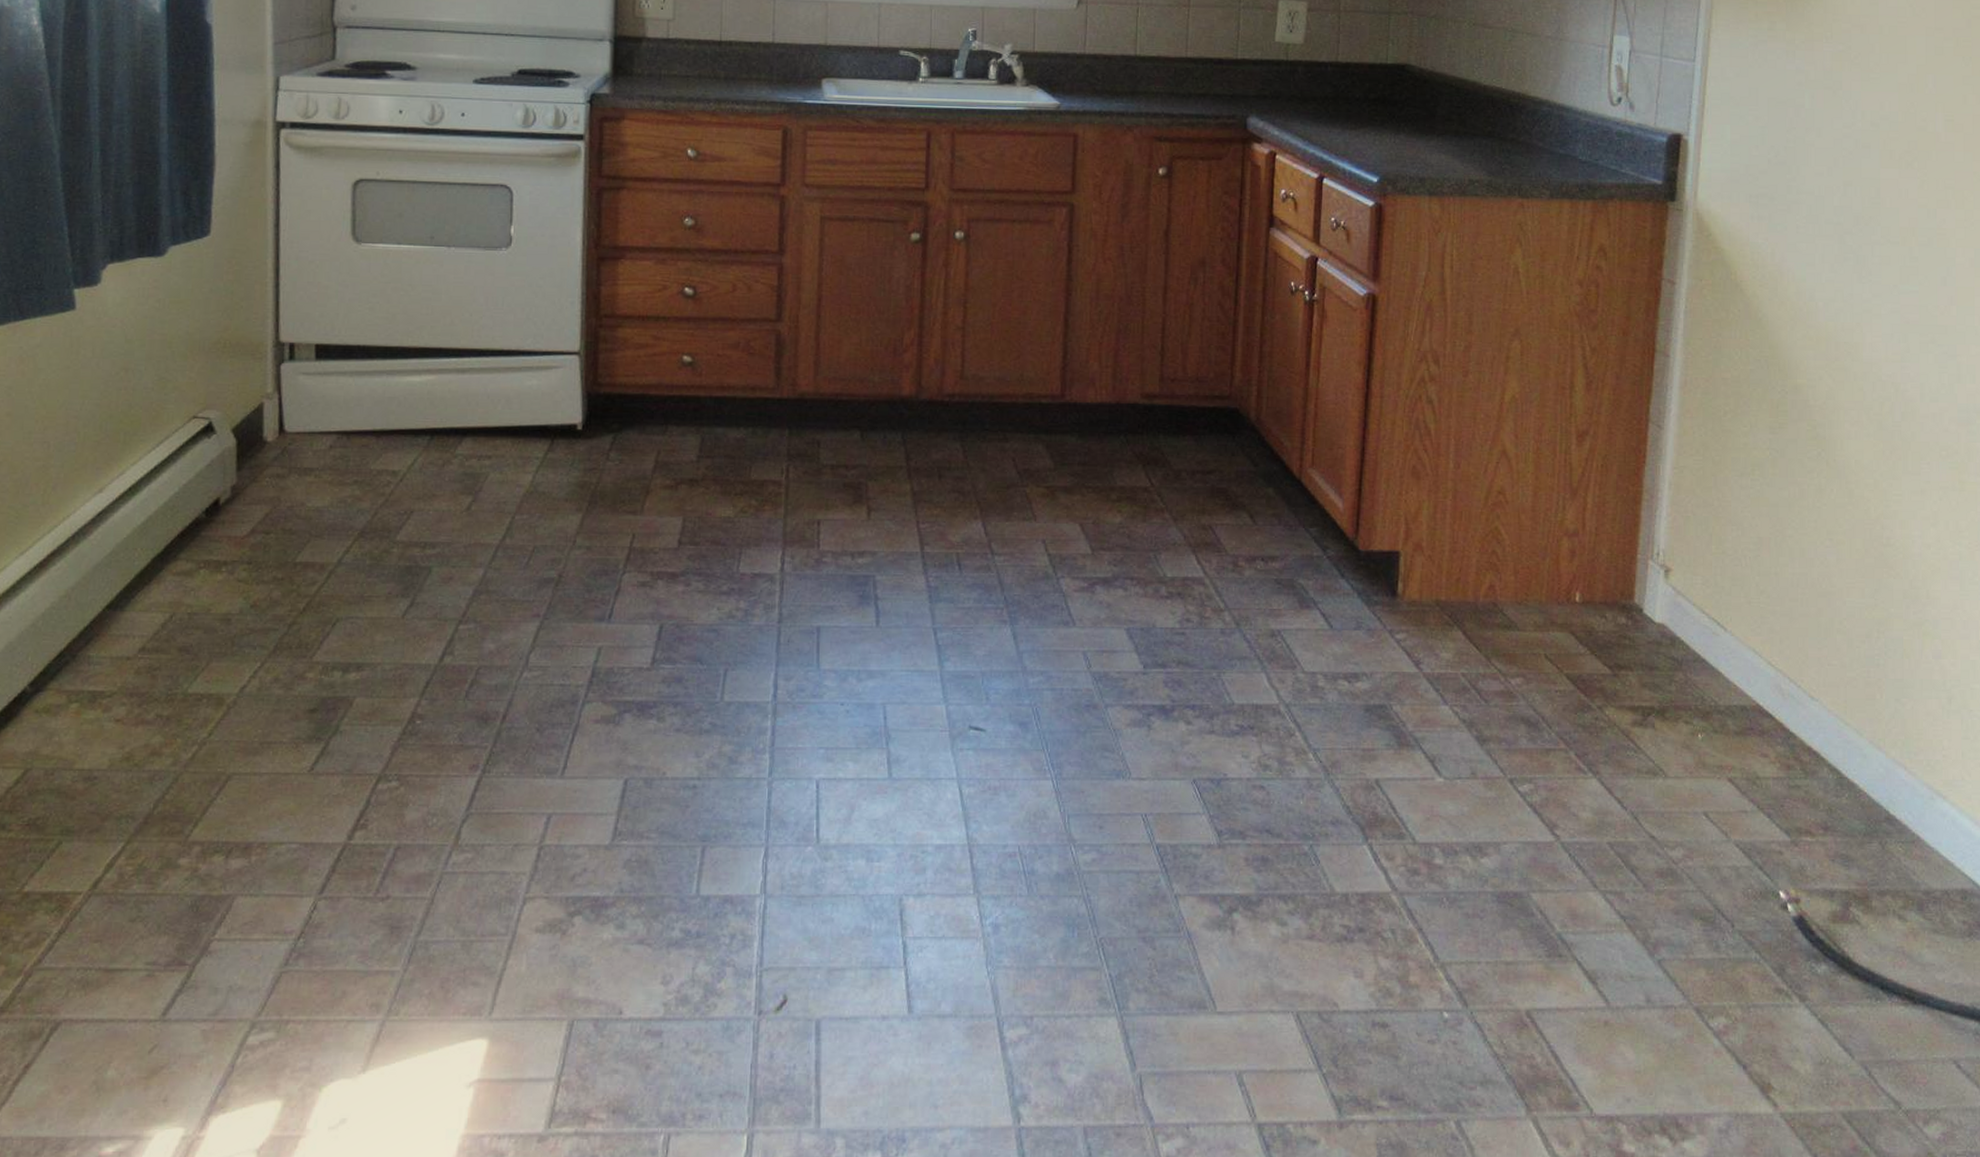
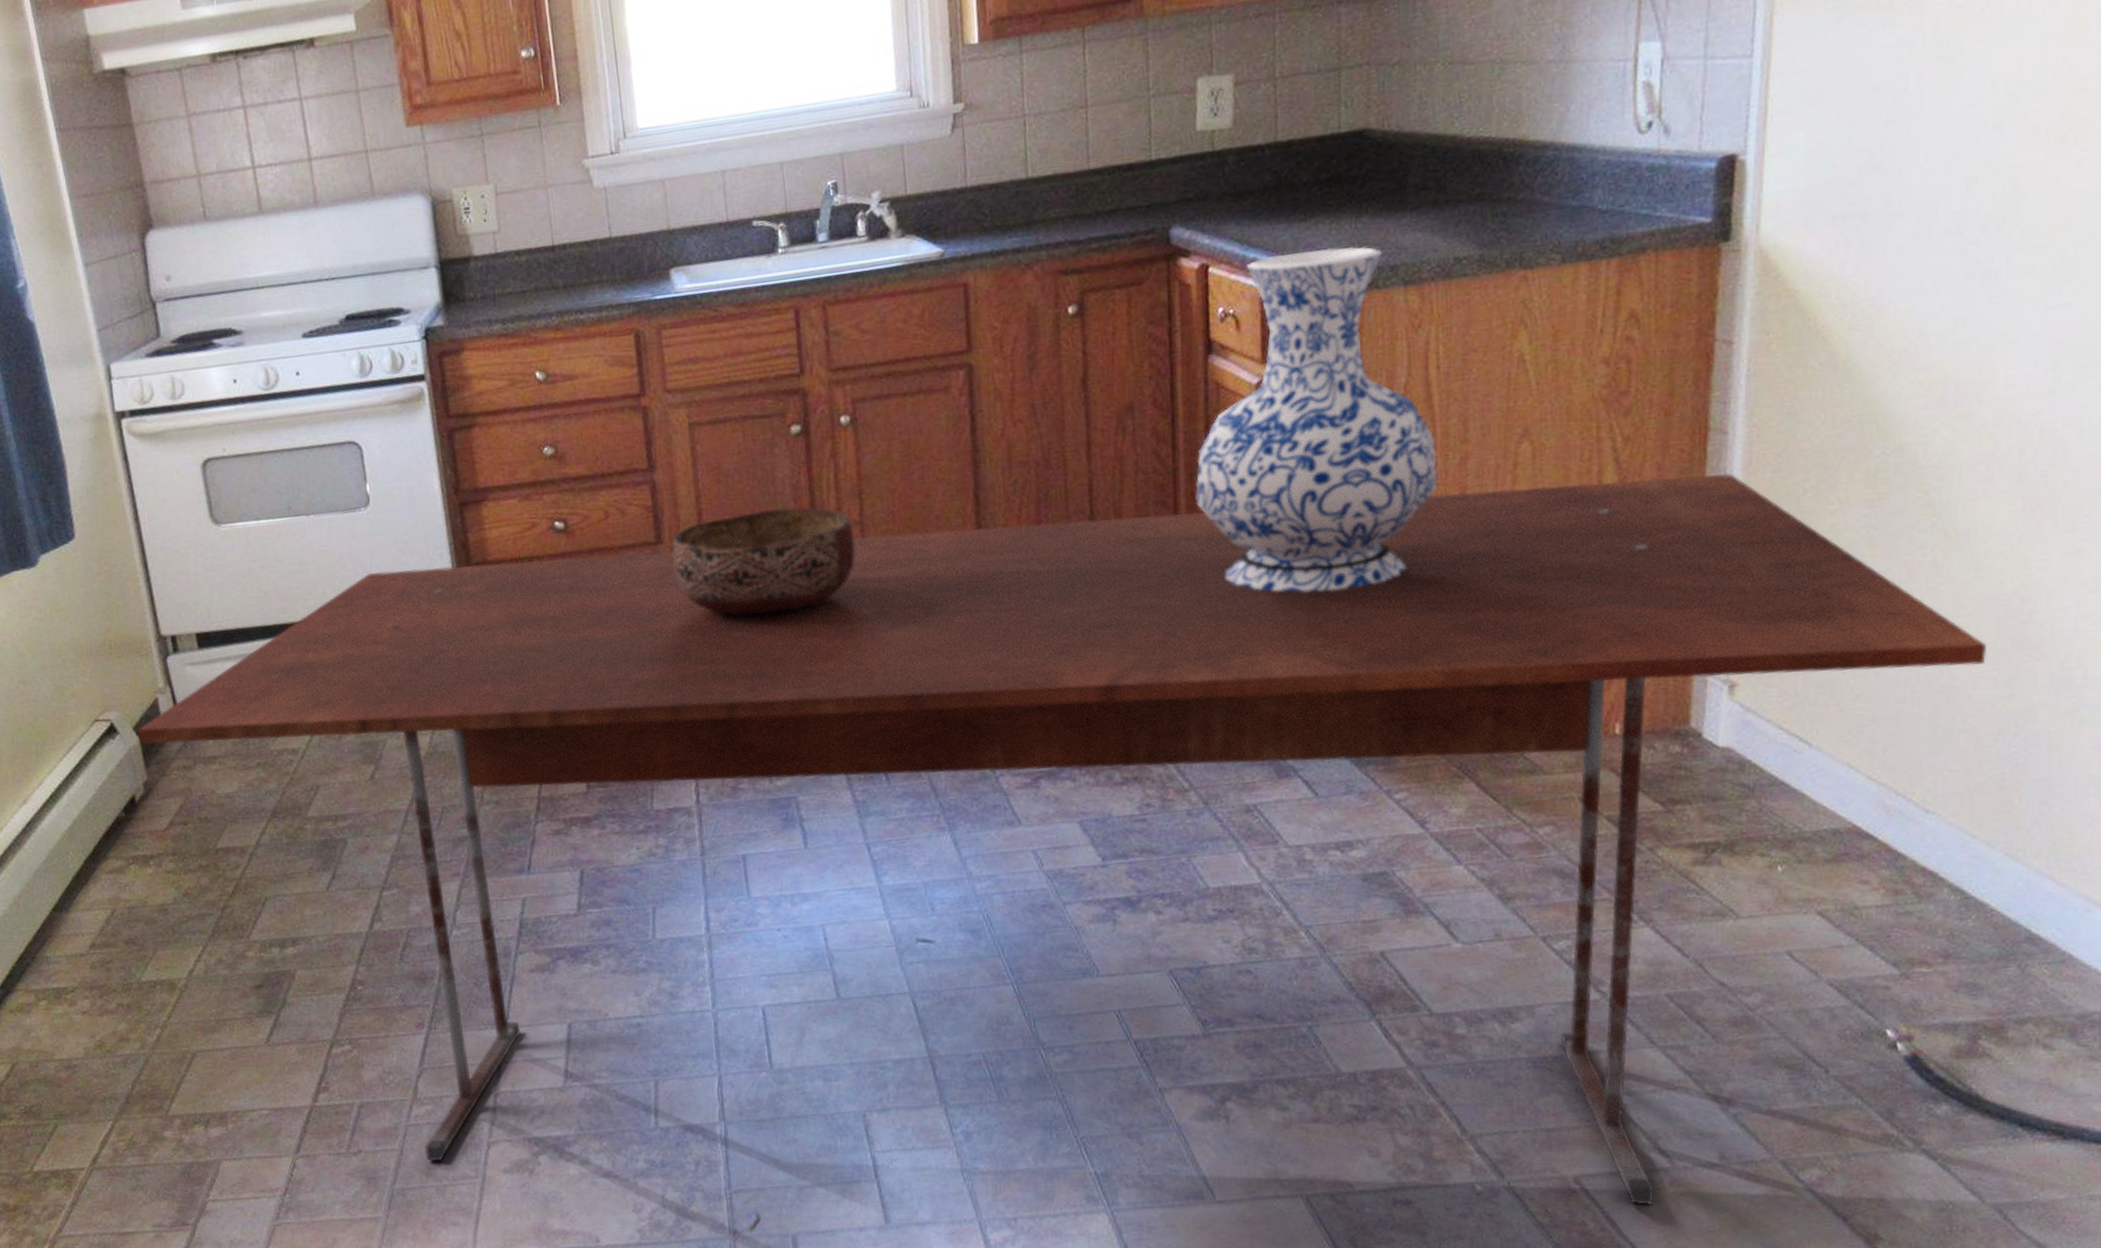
dining table: none [235,310,1857,1042] -> present [137,473,1986,1205]
bowl: none [789,304,956,400] -> present [671,507,855,615]
vase: none [1249,153,1447,446] -> present [1195,247,1439,592]

